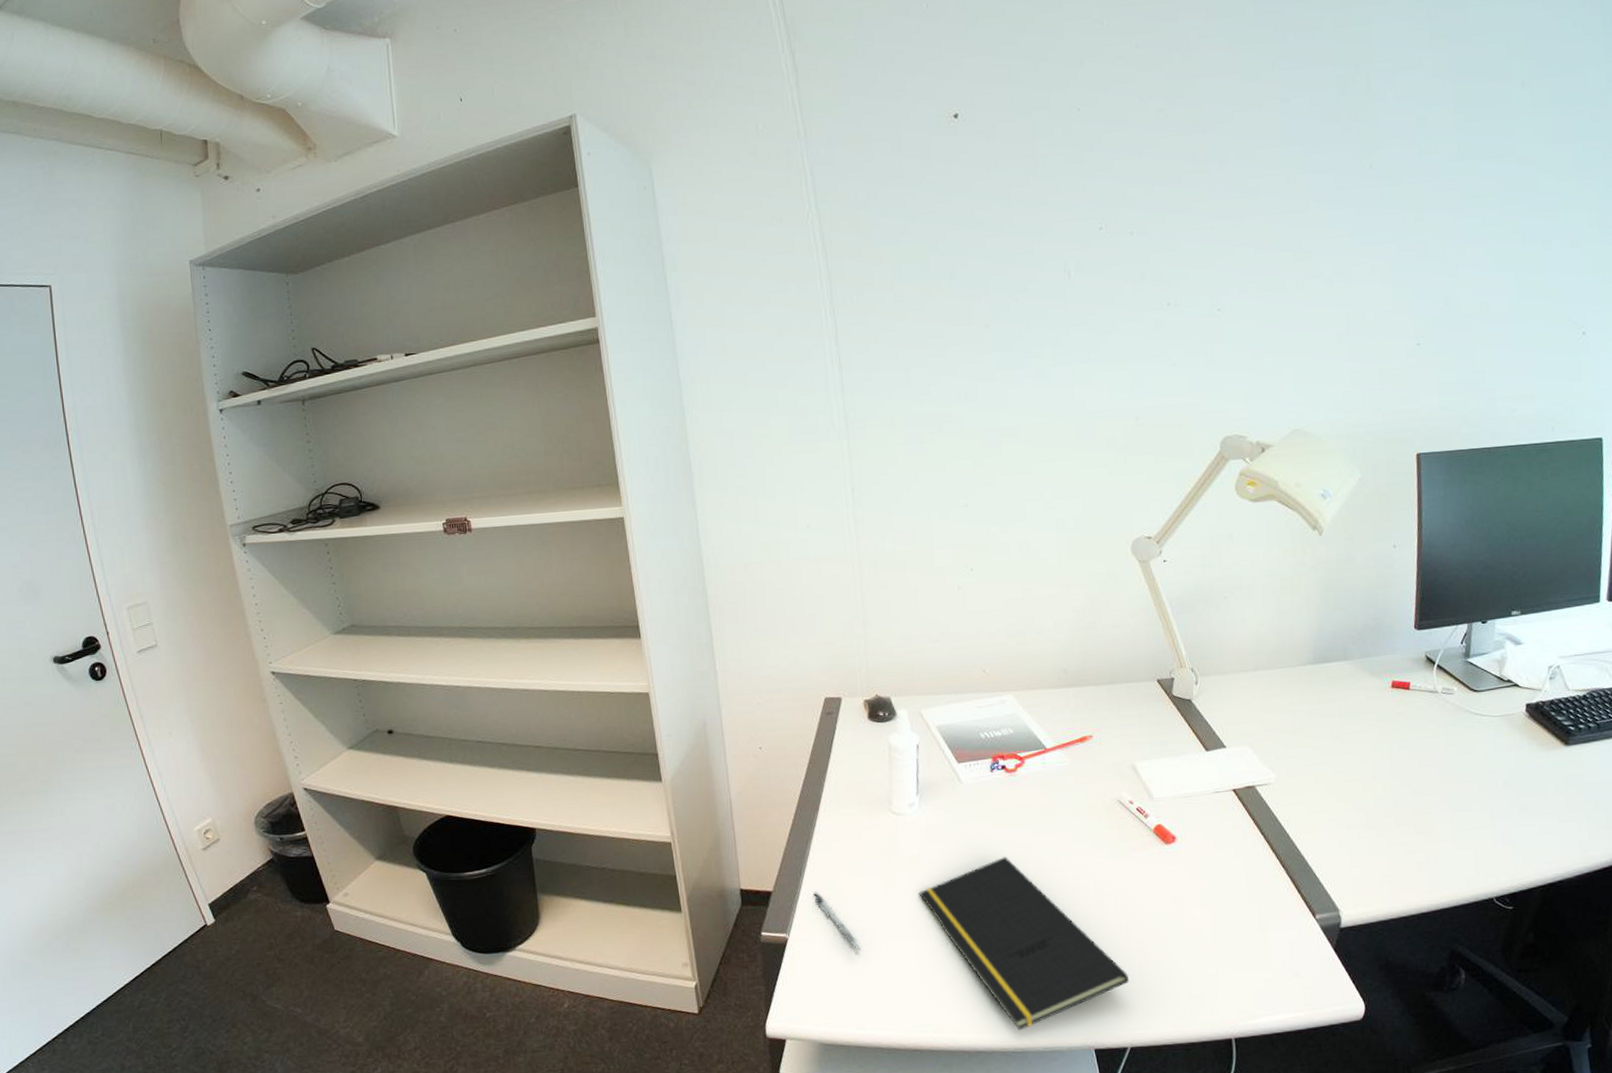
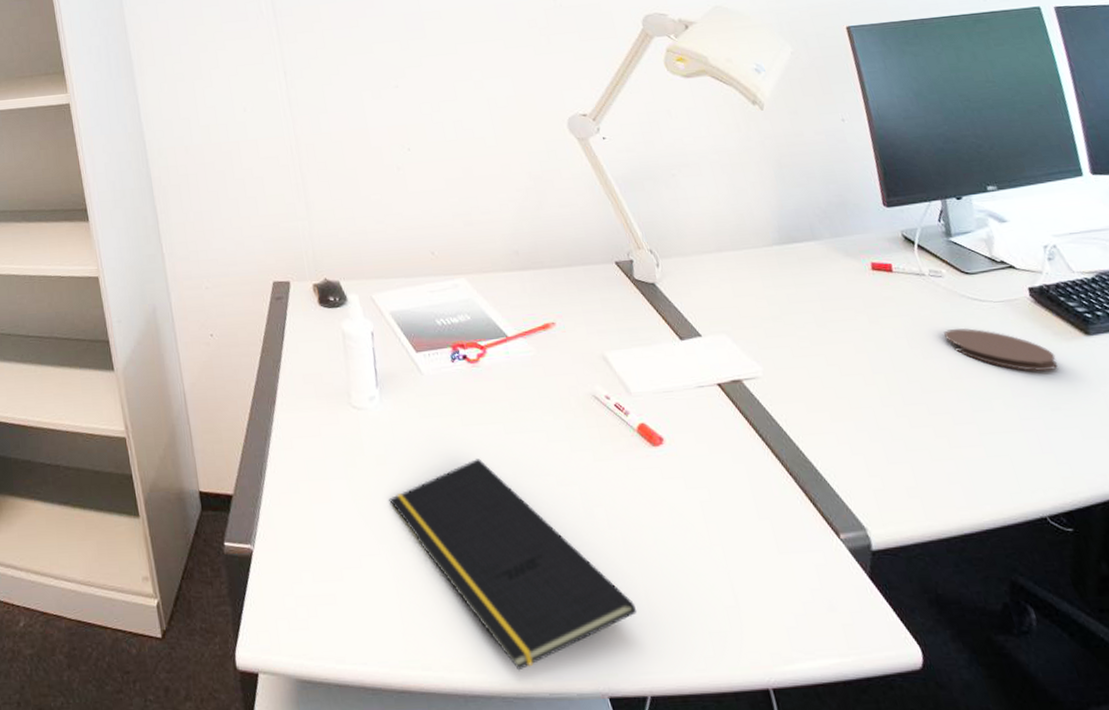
pen: present [813,892,861,952] -> none [276,496,333,568]
coaster: none [1442,739,1535,777] -> present [943,327,1058,372]

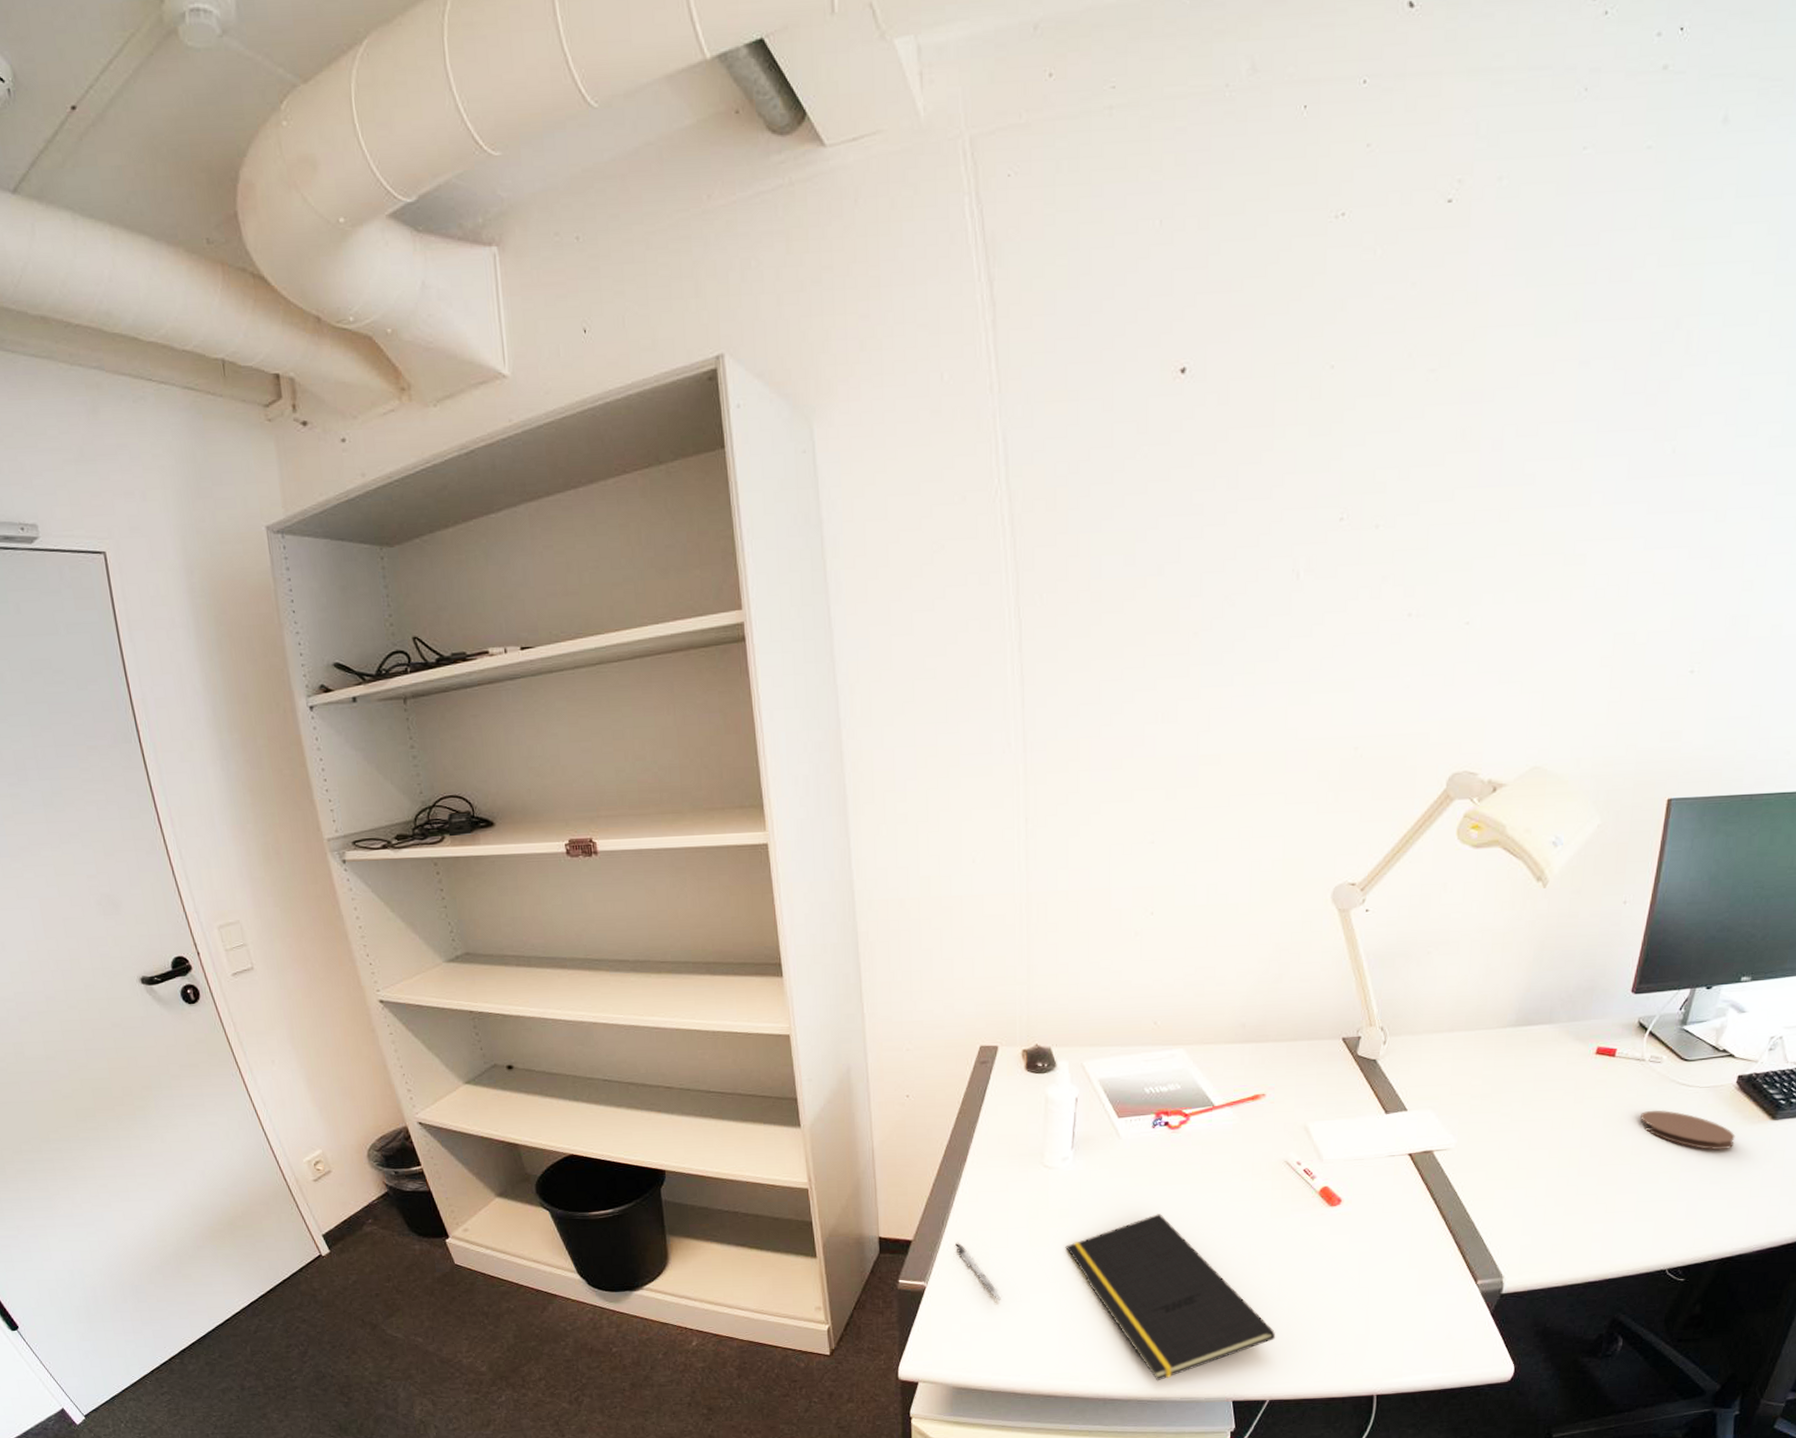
pen: none [276,496,333,568] -> present [955,1242,1001,1301]

